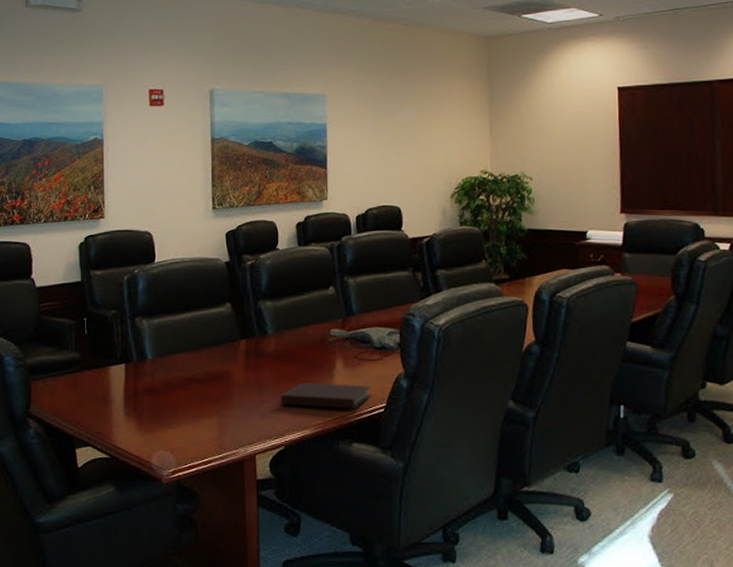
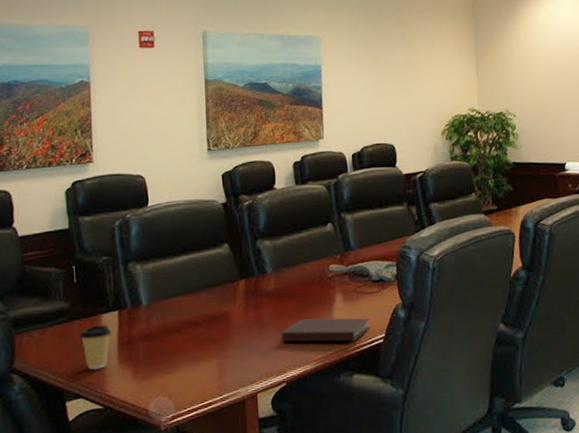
coffee cup: none [89,376,119,419] -> present [80,325,112,370]

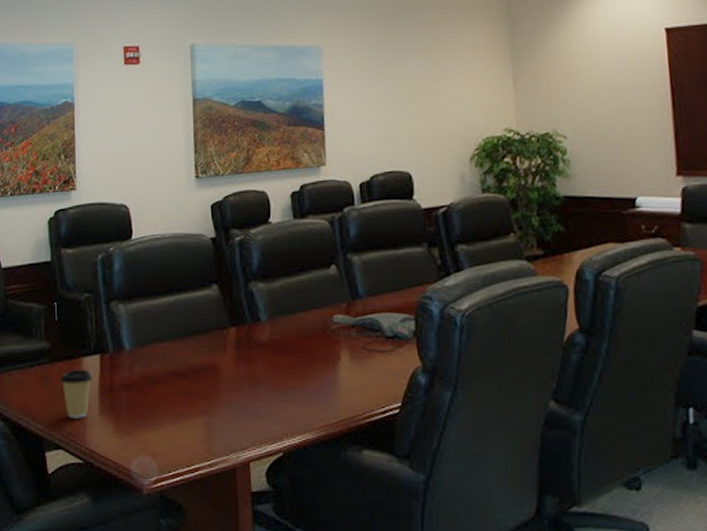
notebook: present [280,318,371,342] -> none [276,378,384,409]

